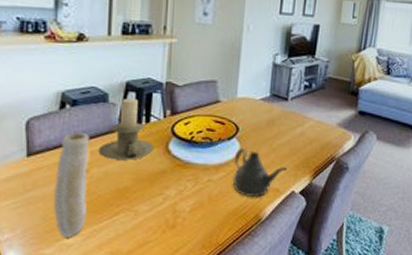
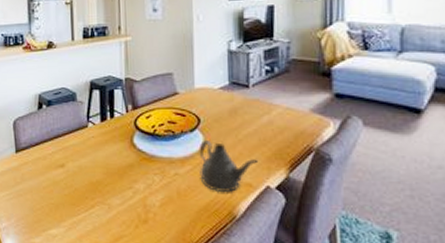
vase: present [54,132,90,238] -> none [38,129,66,229]
candle holder: present [99,98,155,161] -> none [72,95,121,155]

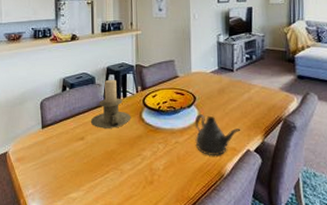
candle holder: none [72,95,121,155] -> present [91,79,131,128]

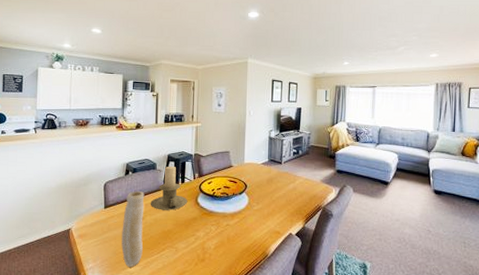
vase: none [61,108,85,193] -> present [121,190,145,268]
teapot: present [194,113,241,156] -> none [244,200,285,238]

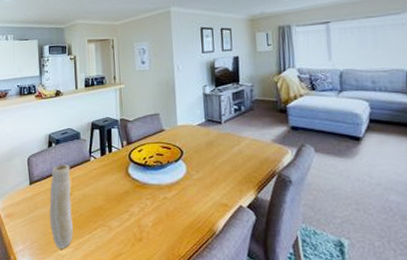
candle holder: present [151,166,188,211] -> none [77,134,118,184]

